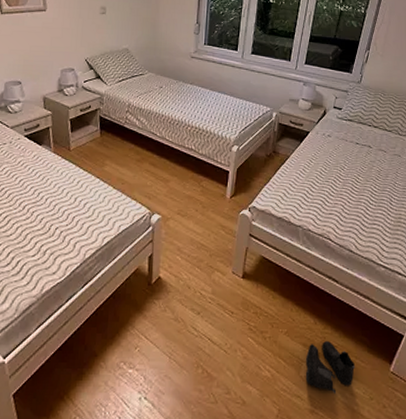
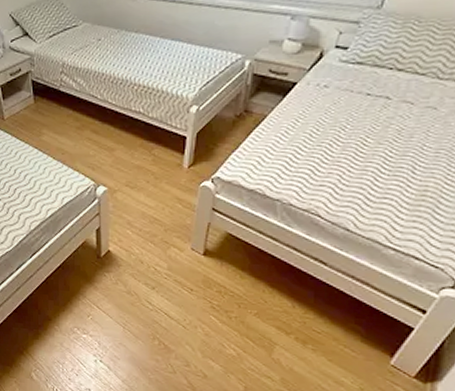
boots: present [305,341,356,395] -> none [278,326,344,381]

